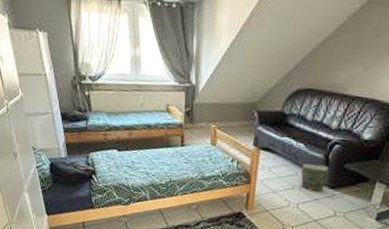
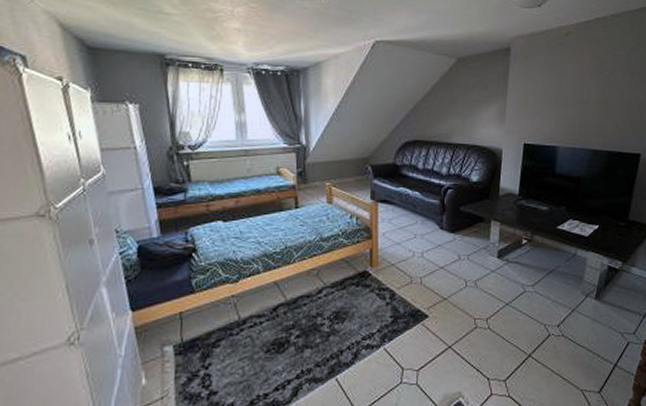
bag: present [300,163,329,191] -> none [420,210,447,237]

